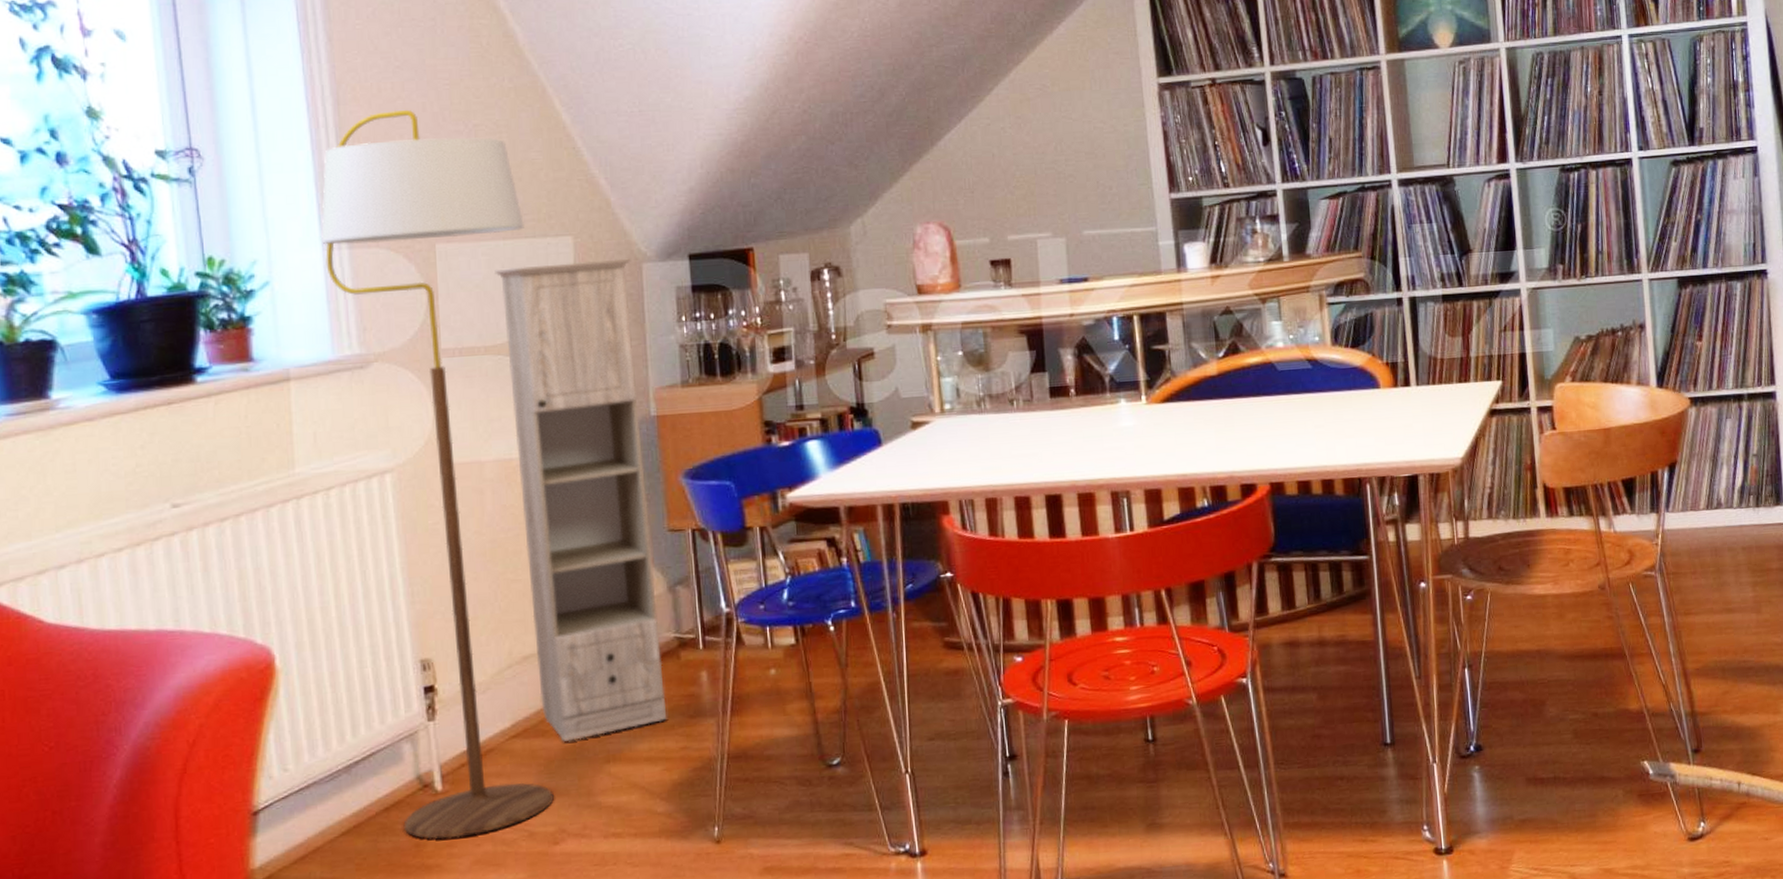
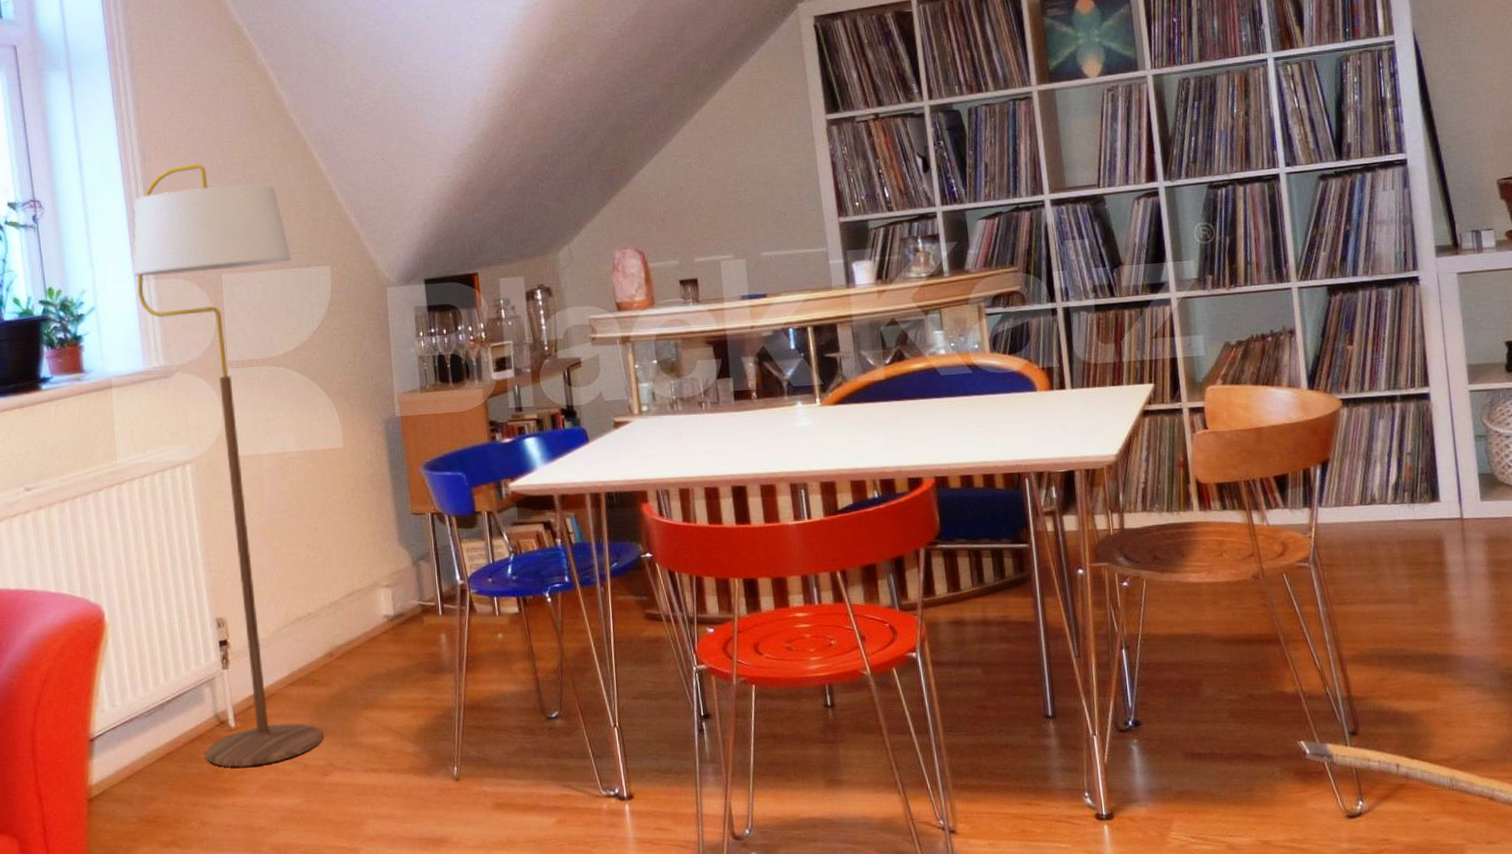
storage cabinet: present [495,258,667,741] -> none [268,283,414,690]

